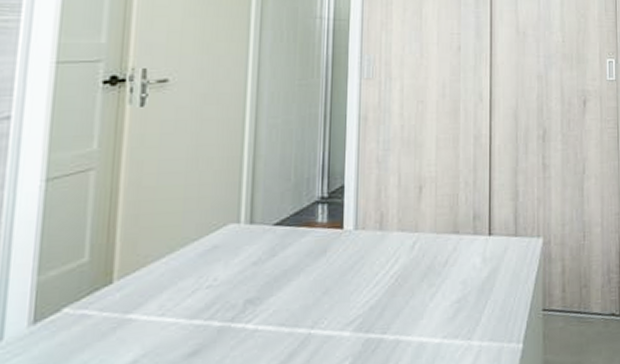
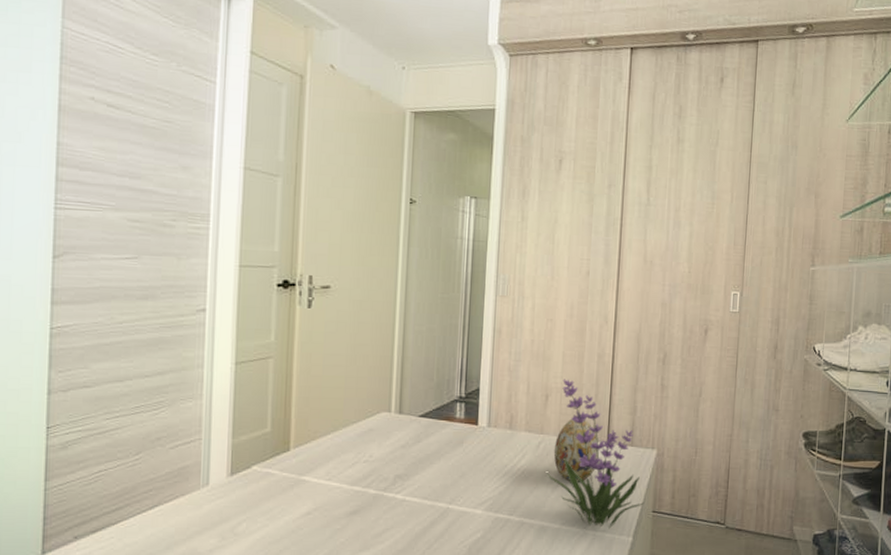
plant: none [424,166,533,337] -> present [547,379,644,529]
decorative egg: none [430,211,481,284] -> present [553,418,599,481]

